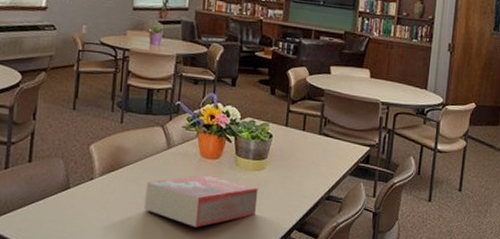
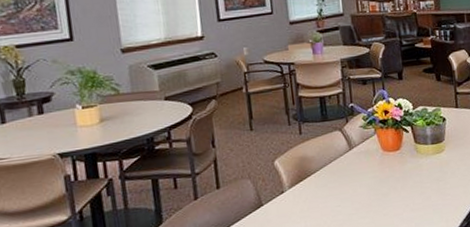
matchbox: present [144,174,259,228] -> none [335,166,444,217]

